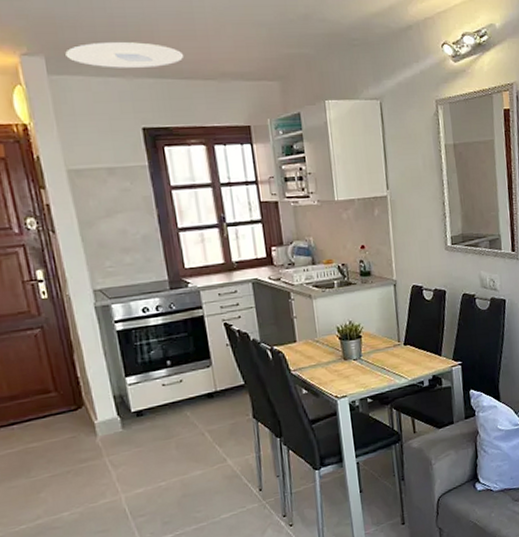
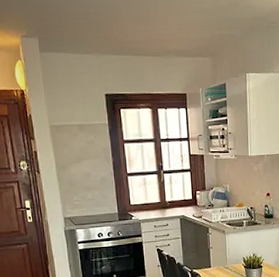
ceiling light: present [65,42,185,68] -> none [53,26,139,47]

